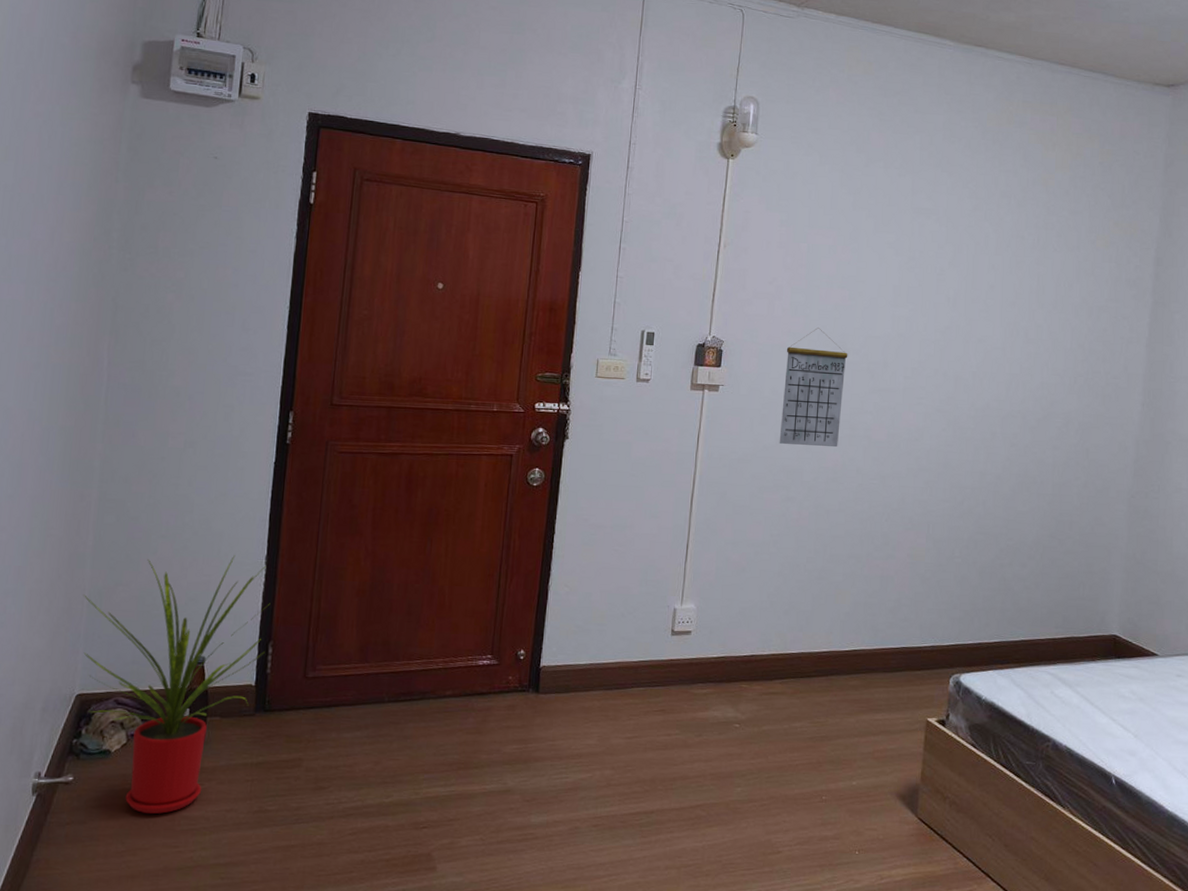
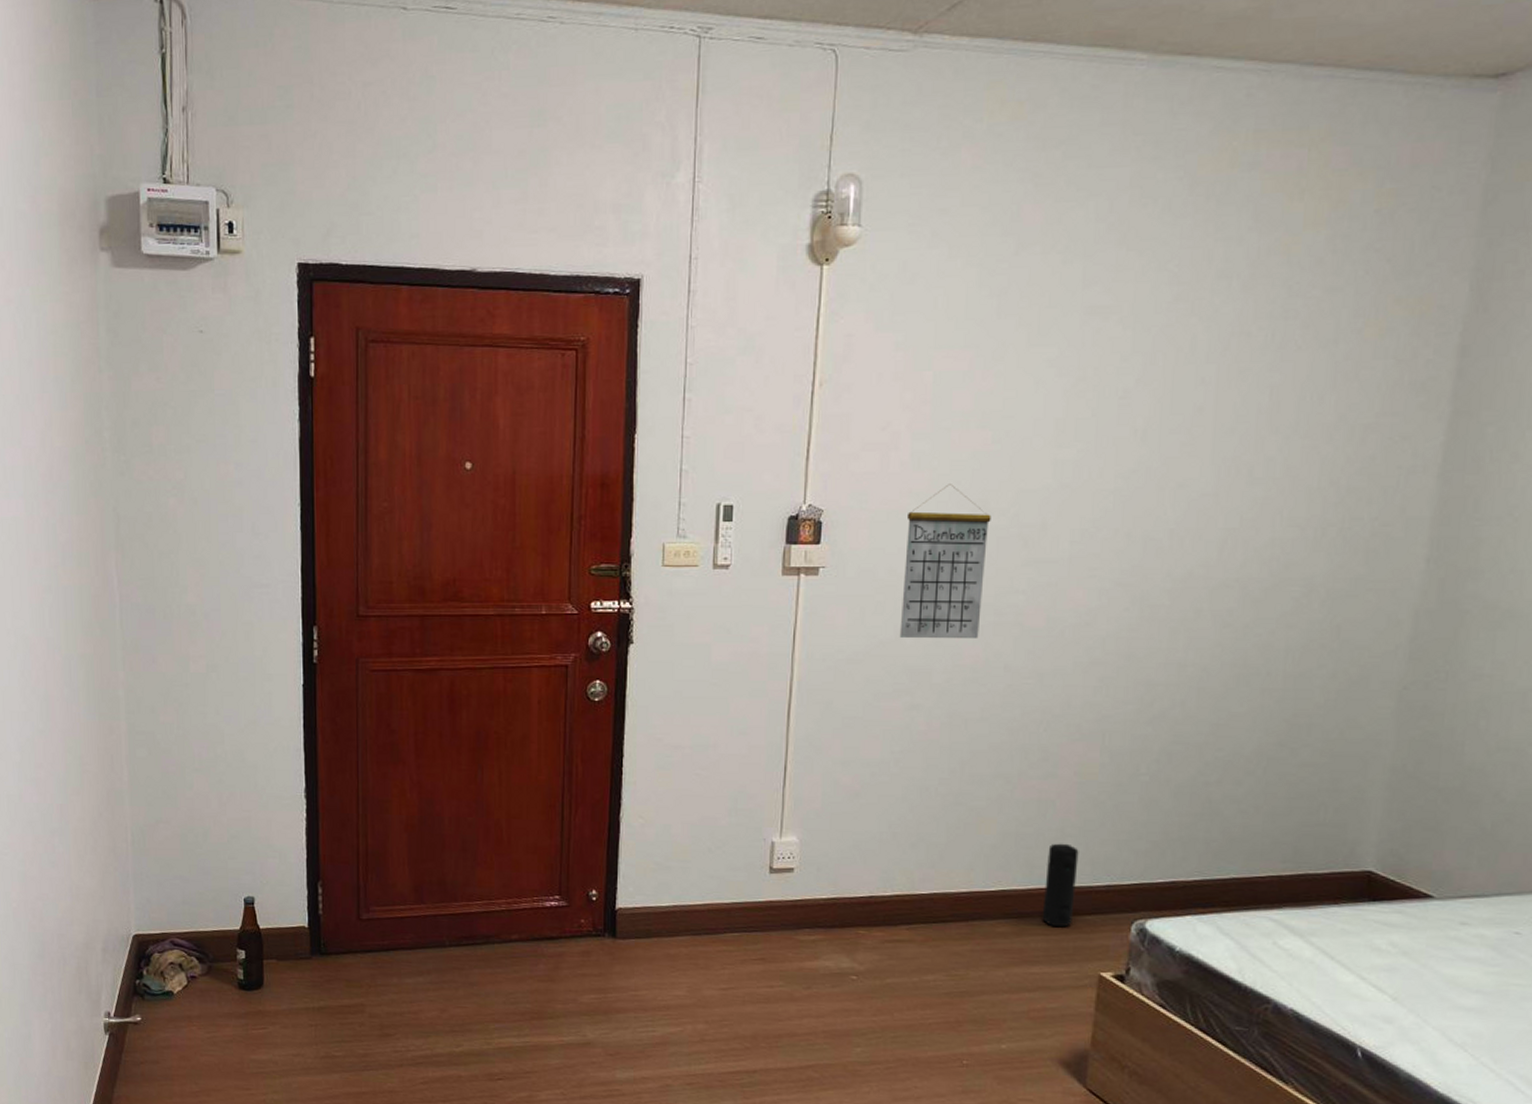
house plant: present [83,555,270,814] -> none [126,789,315,1056]
speaker: none [884,611,911,680] -> present [1042,843,1079,927]

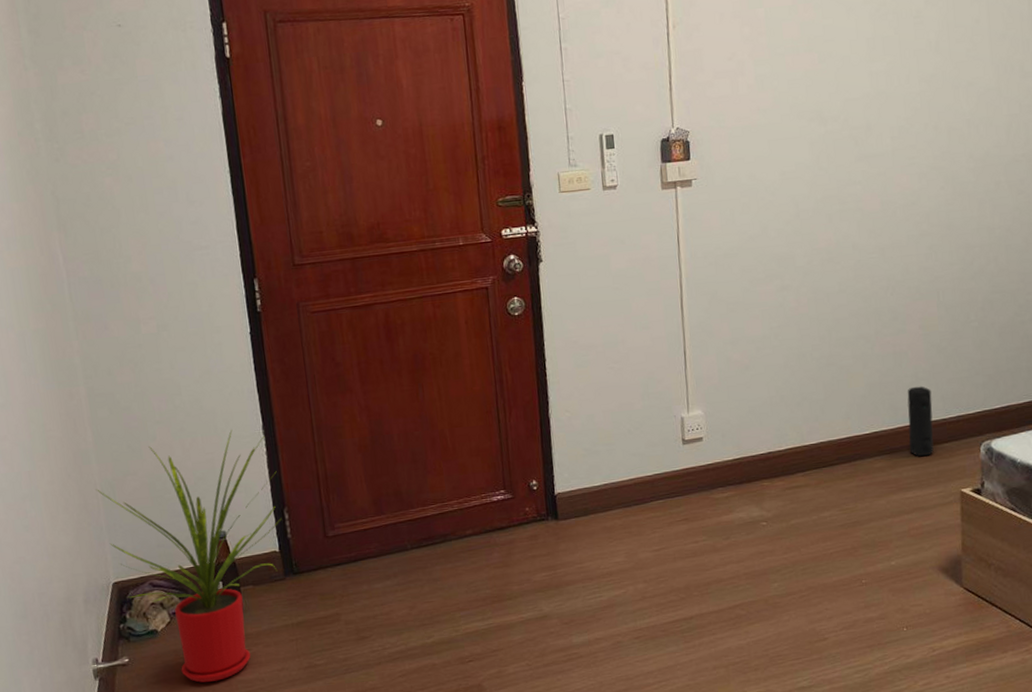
house plant: none [126,789,315,1056] -> present [95,430,282,683]
calendar: present [899,484,991,639] -> none [758,99,829,232]

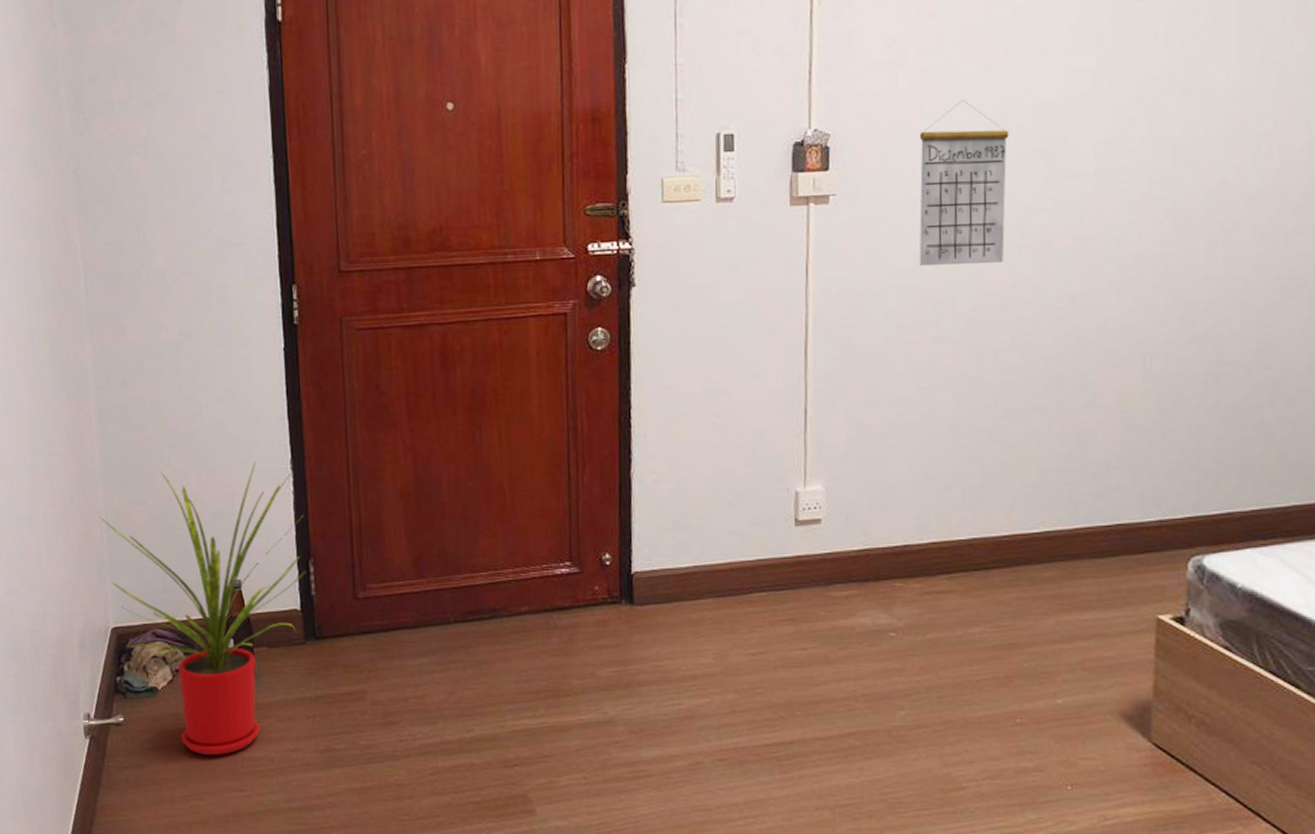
calendar: none [758,99,829,232] -> present [919,100,1009,267]
speaker: present [907,386,934,456] -> none [1091,477,1127,567]

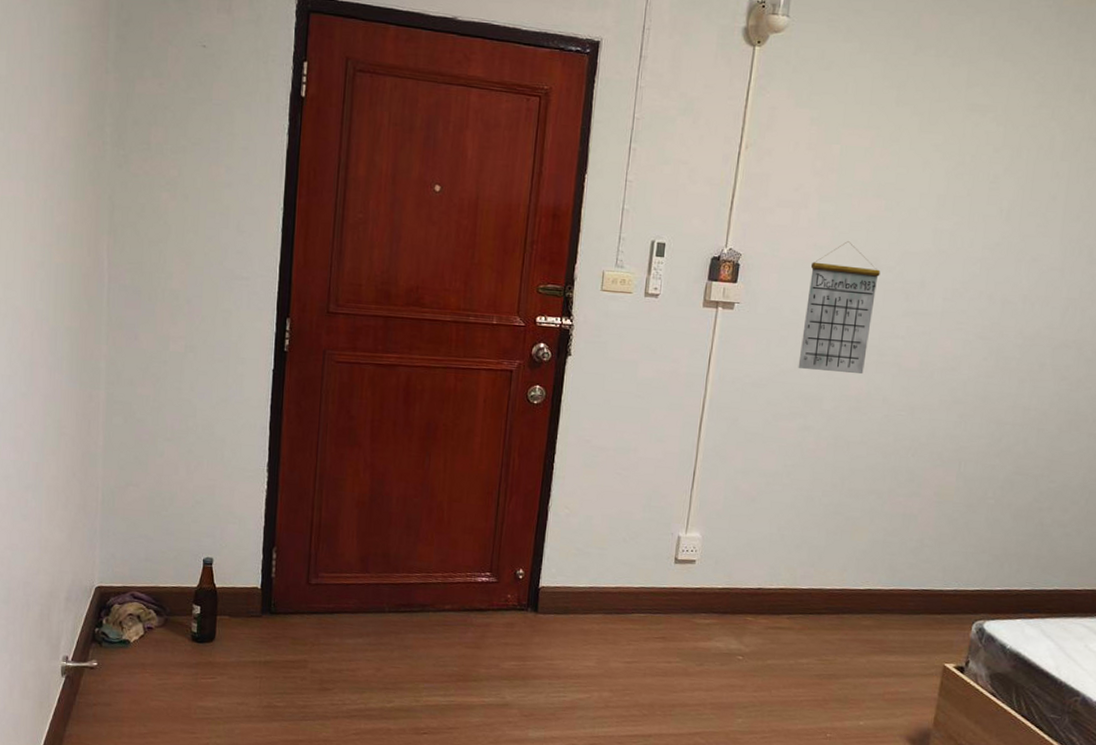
house plant: present [100,462,306,755] -> none [97,461,273,702]

